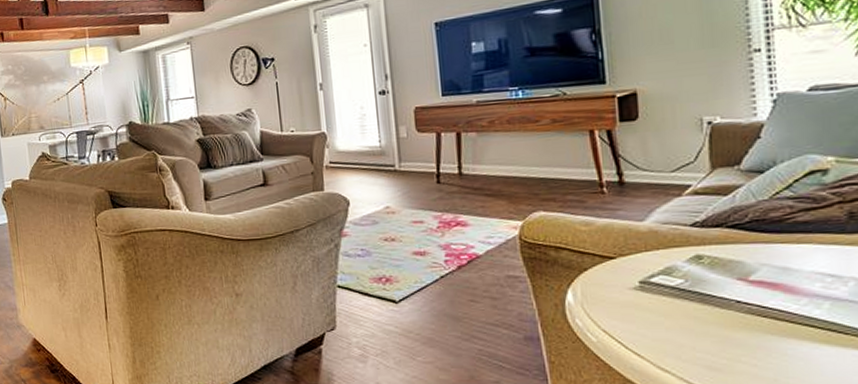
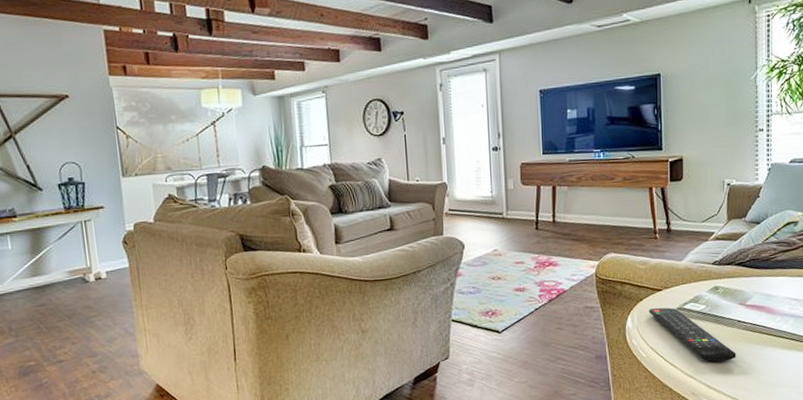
remote control: none [597,279,737,355] -> present [649,307,736,362]

